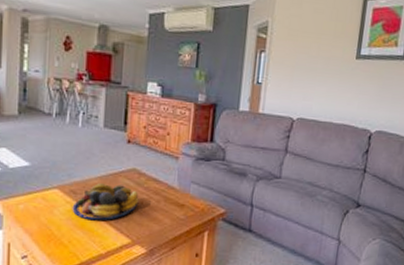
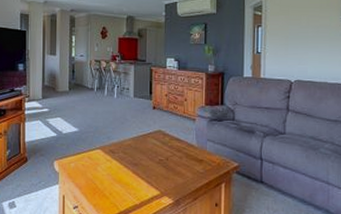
fruit bowl: present [72,183,139,221] -> none [111,144,165,176]

